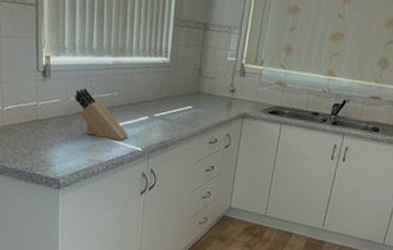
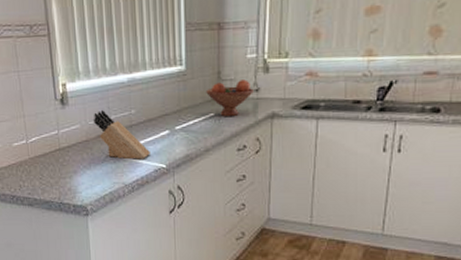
fruit bowl: none [187,78,230,112] -> present [206,79,254,117]

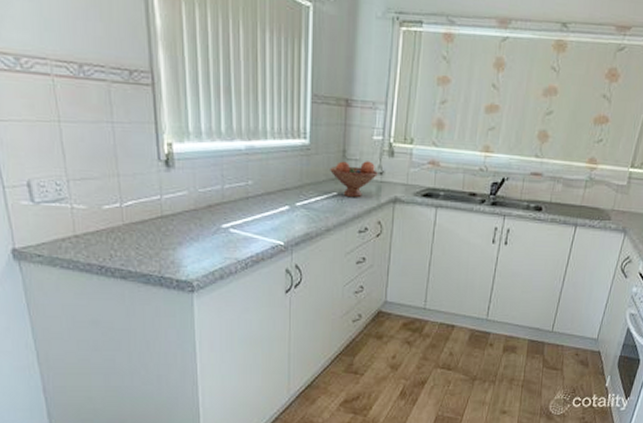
knife block: present [94,109,152,160] -> none [205,176,269,235]

